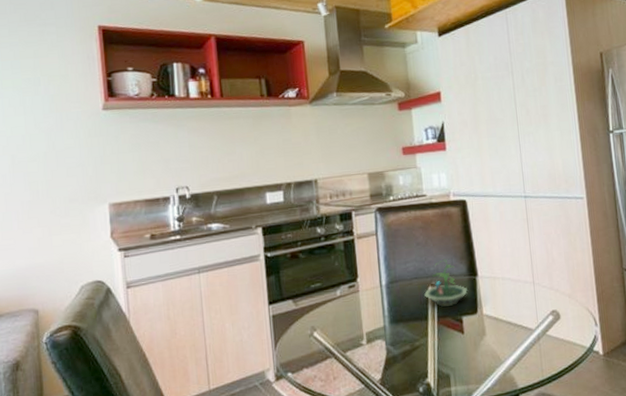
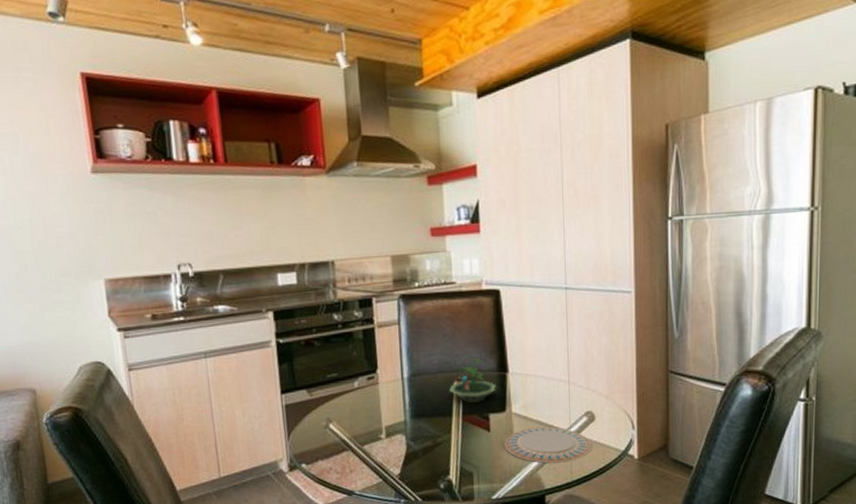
plate: none [477,327,560,363] -> present [504,427,592,464]

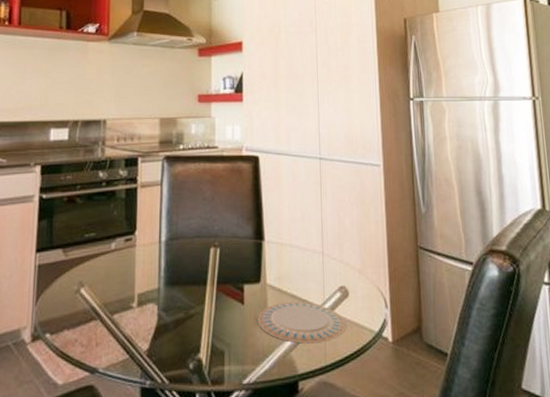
terrarium: present [449,353,496,403] -> none [206,218,252,271]

